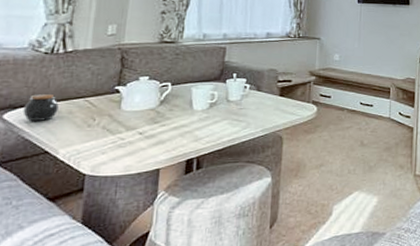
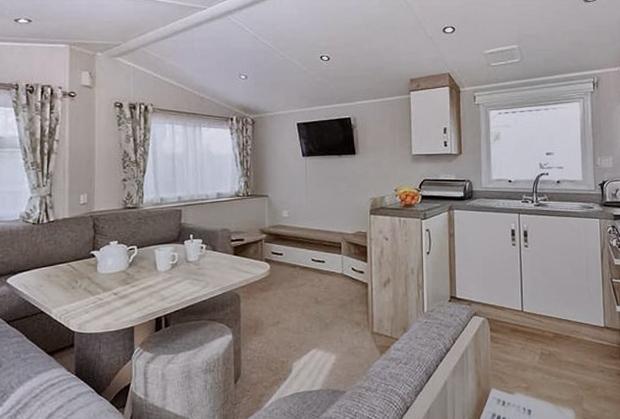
jar: present [22,94,59,121] -> none [21,260,48,284]

